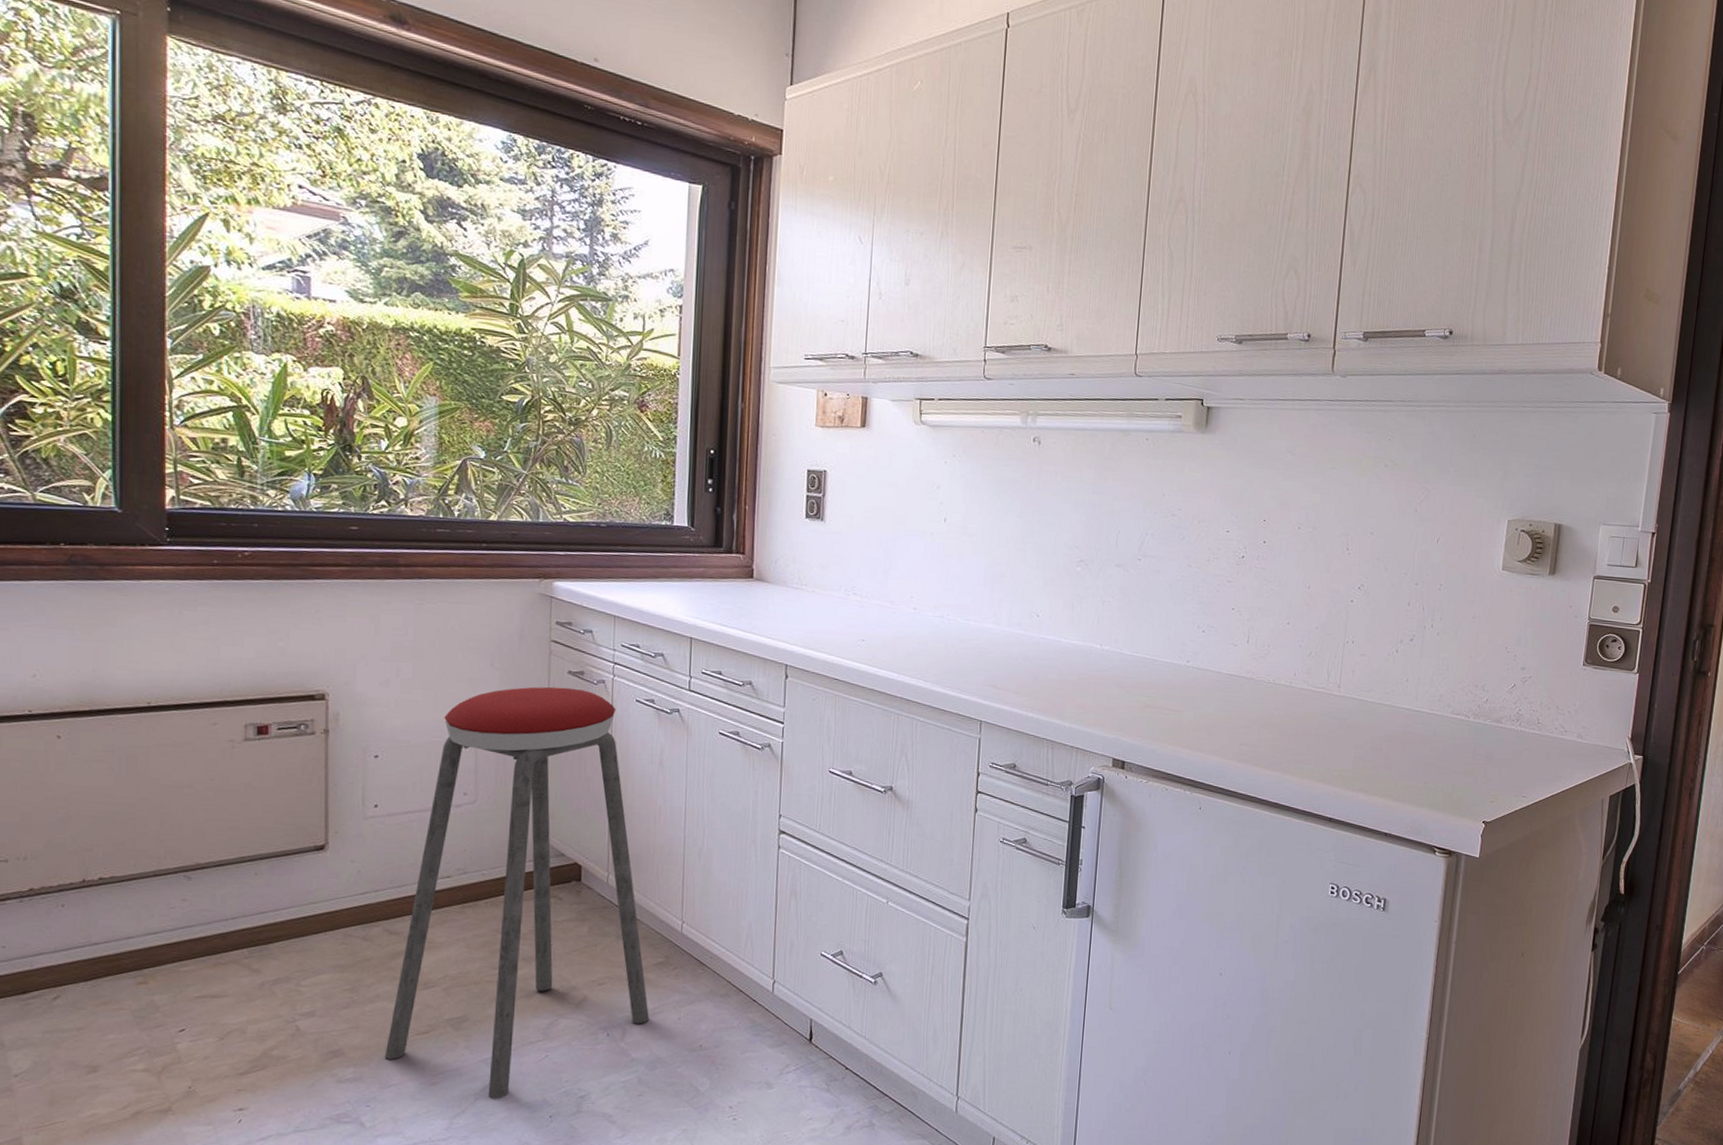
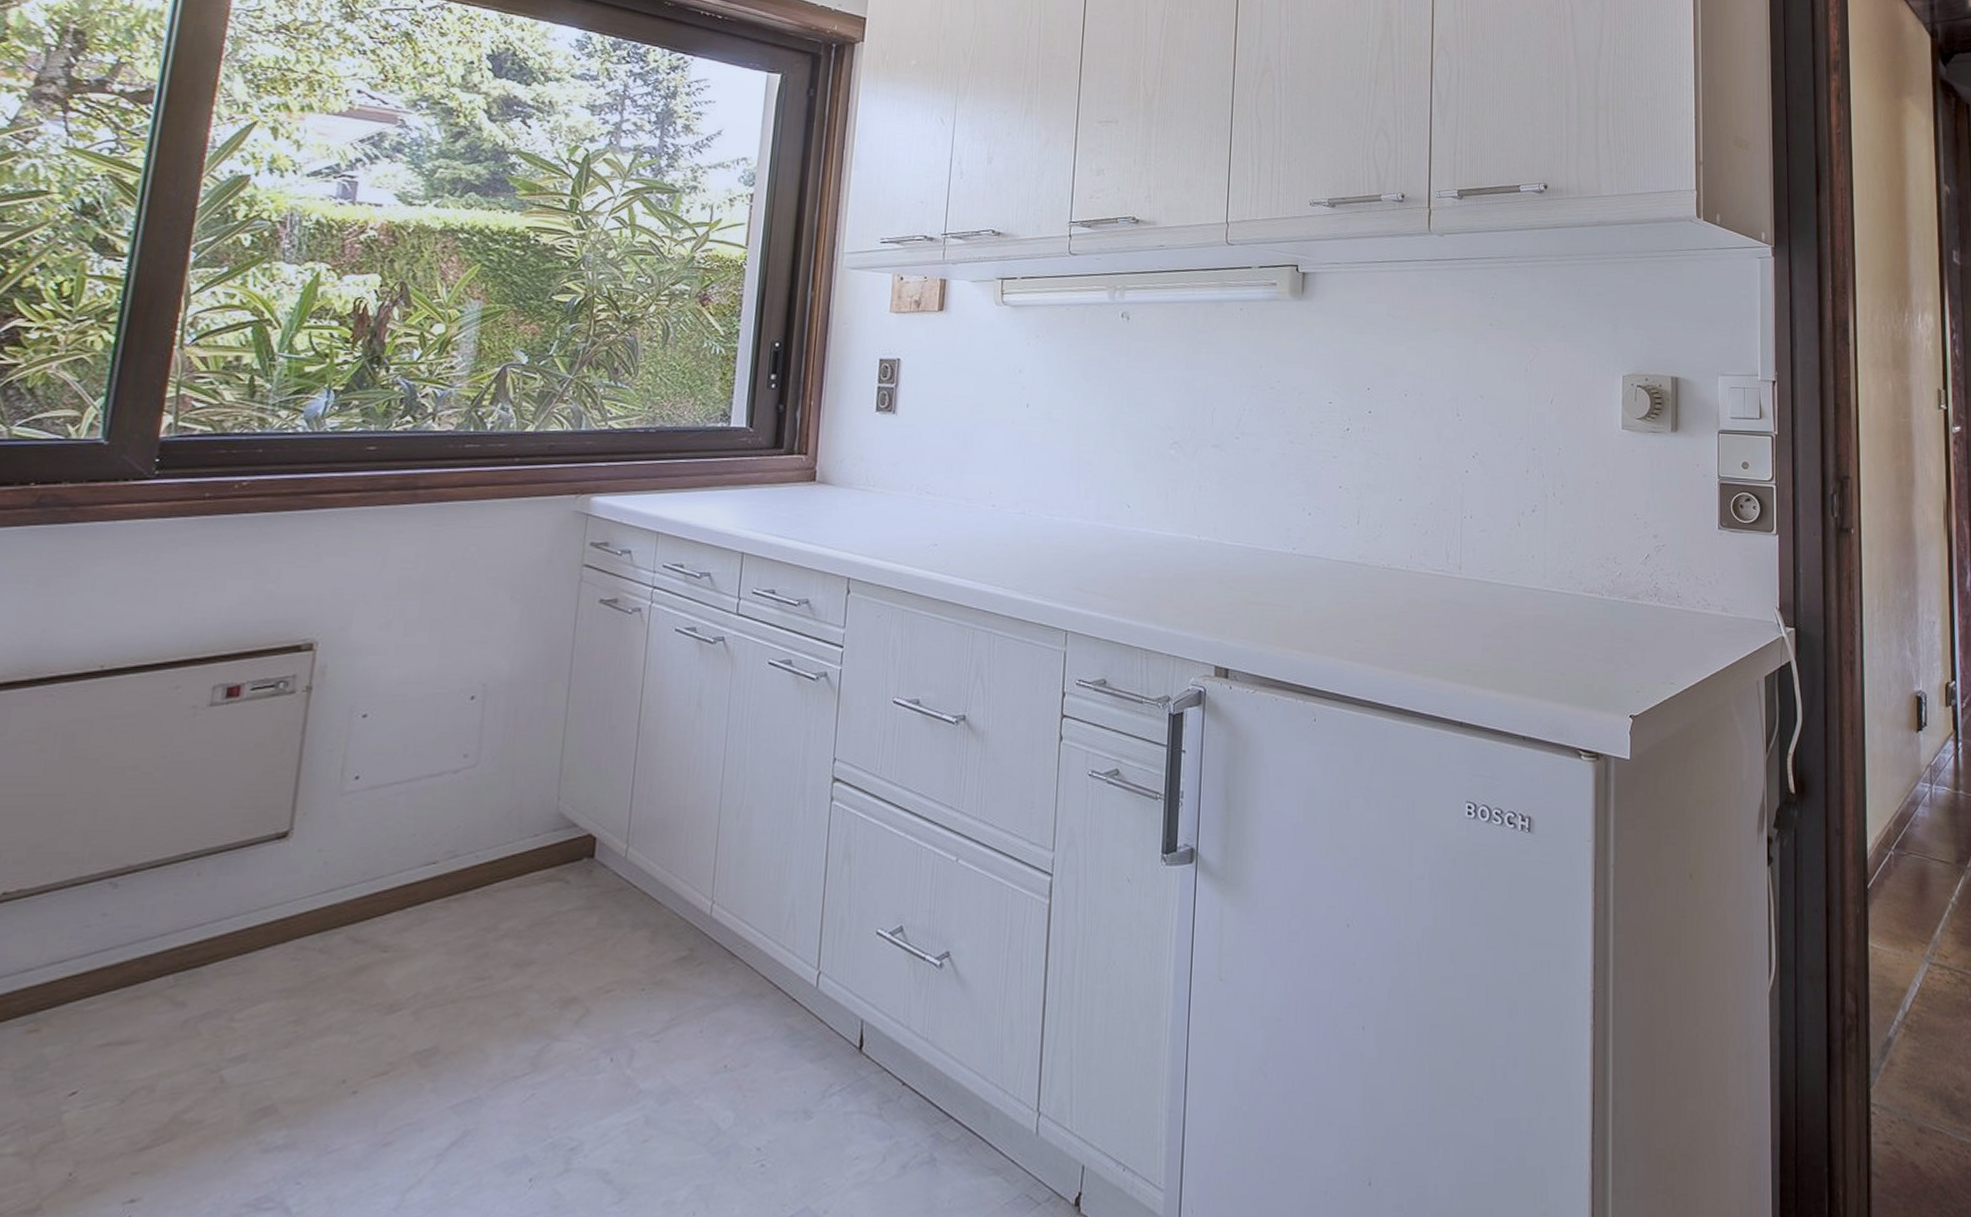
music stool: present [384,686,649,1099] -> none [327,619,665,1161]

